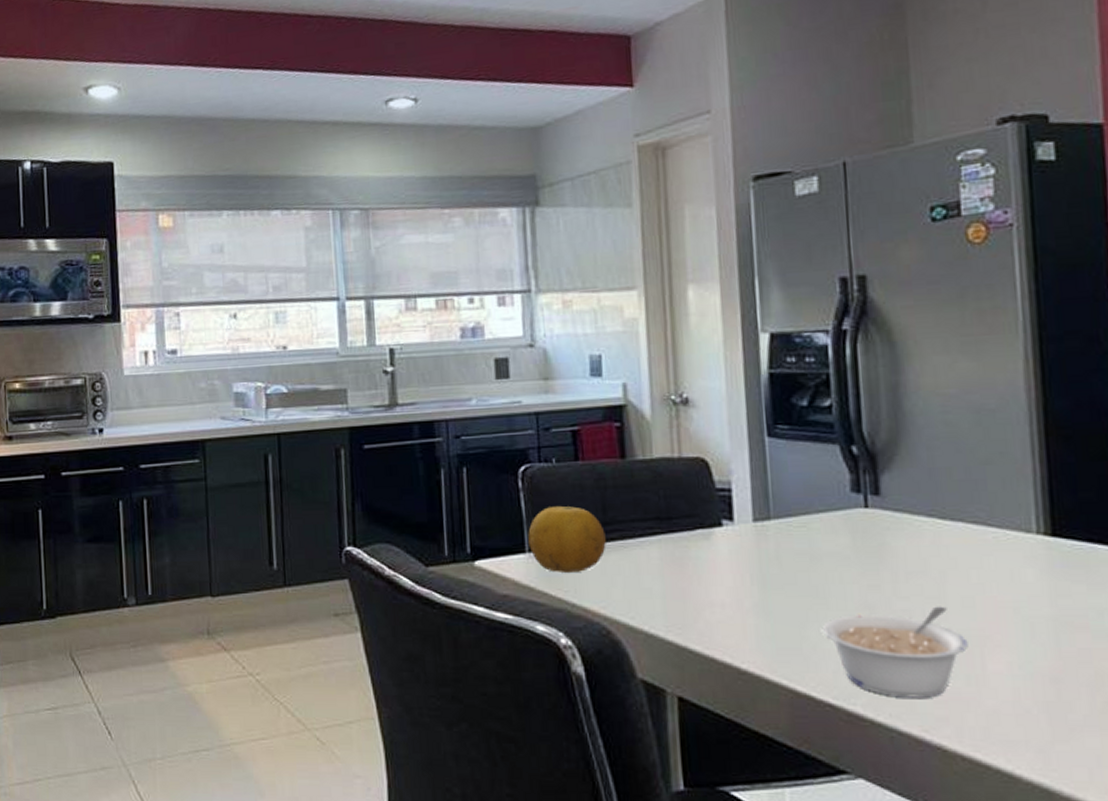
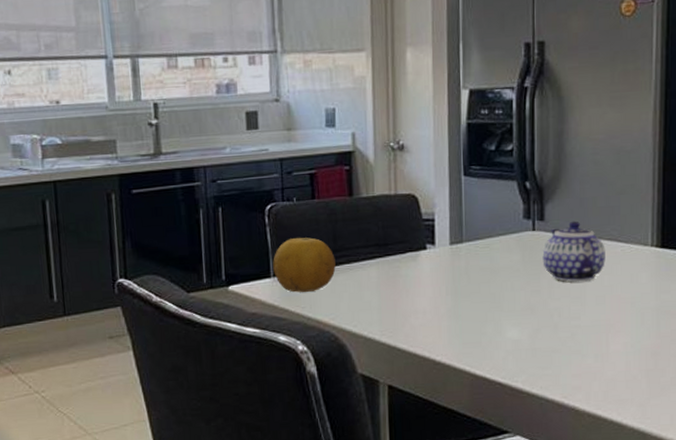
legume: present [823,606,969,698] -> none [498,304,598,374]
teapot: none [880,497,971,577] -> present [542,221,605,282]

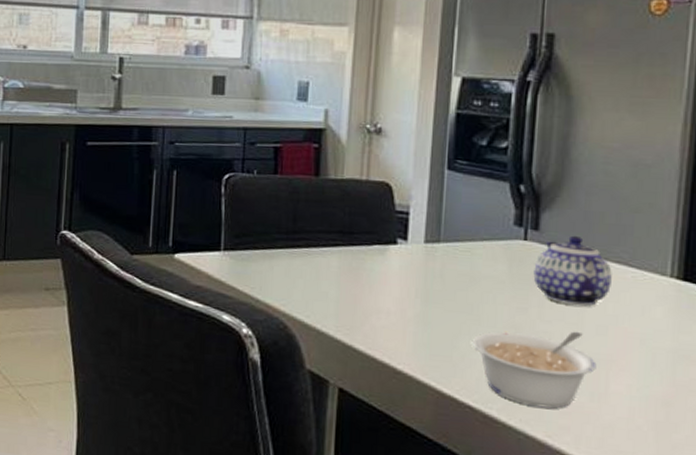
fruit: present [273,237,336,293] -> none [224,212,293,273]
legume: none [498,304,598,374] -> present [473,331,597,409]

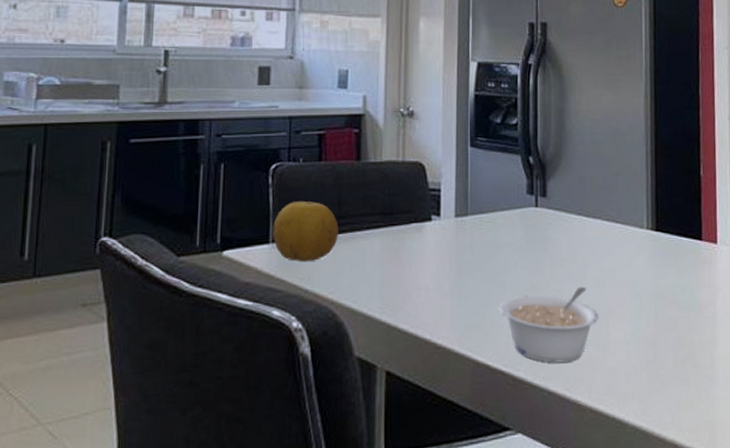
fruit: none [224,212,293,273] -> present [273,200,339,262]
teapot: present [533,235,612,307] -> none [545,199,605,263]

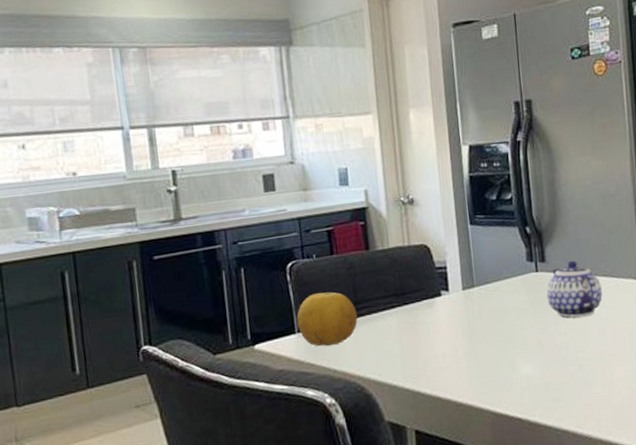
legume: present [500,286,599,363] -> none [512,337,603,406]
teapot: none [545,199,605,263] -> present [546,260,603,318]

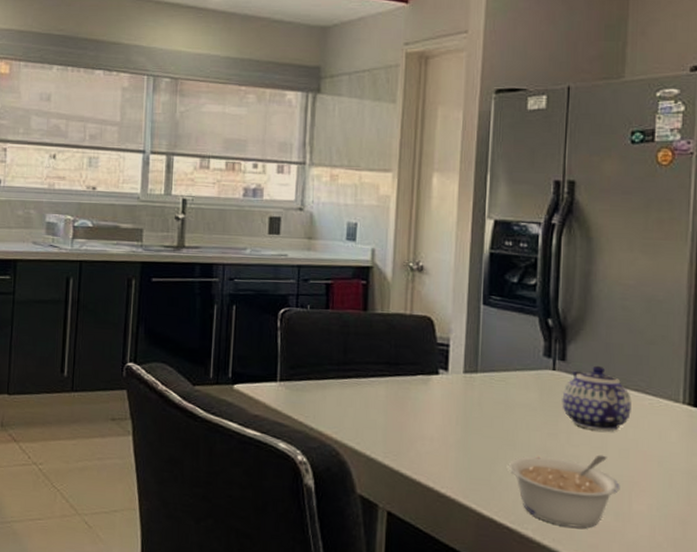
fruit: present [296,292,358,347] -> none [280,344,344,402]
legume: none [512,337,603,406] -> present [509,455,620,528]

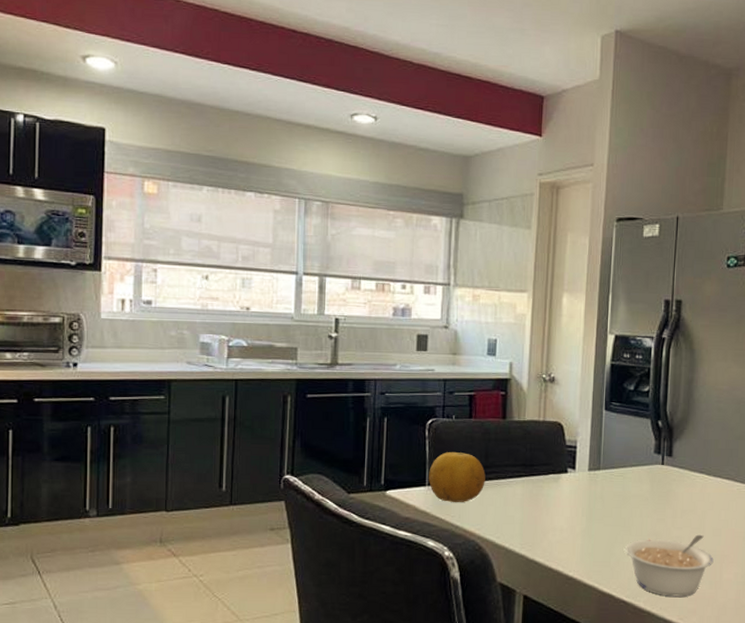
fruit: none [280,344,344,402] -> present [429,451,486,503]
teapot: present [562,365,631,432] -> none [669,459,724,515]

